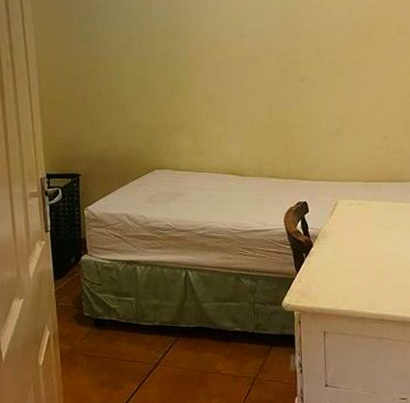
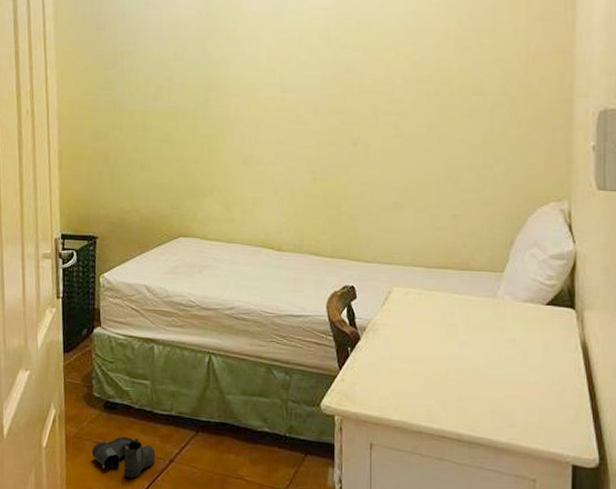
boots: none [84,347,142,384] -> present [91,436,156,479]

